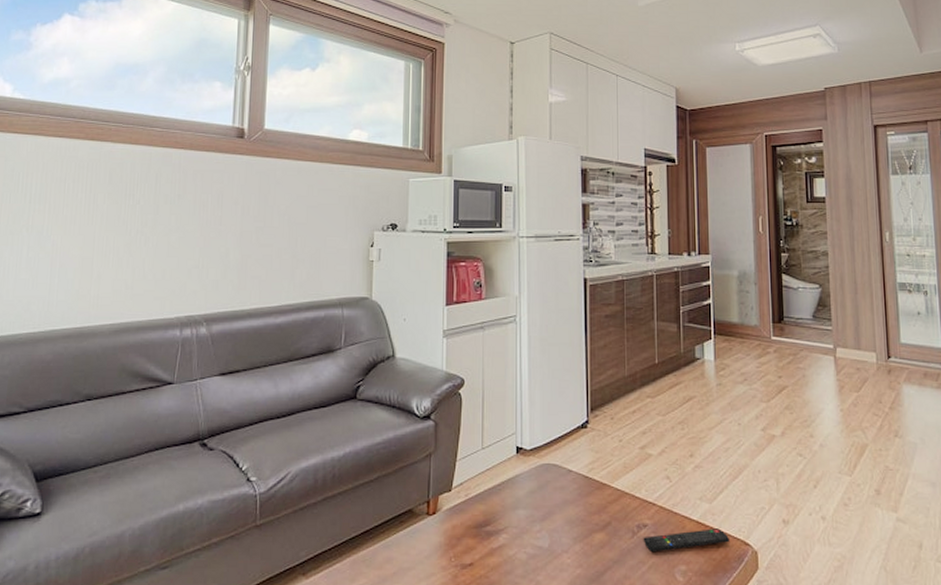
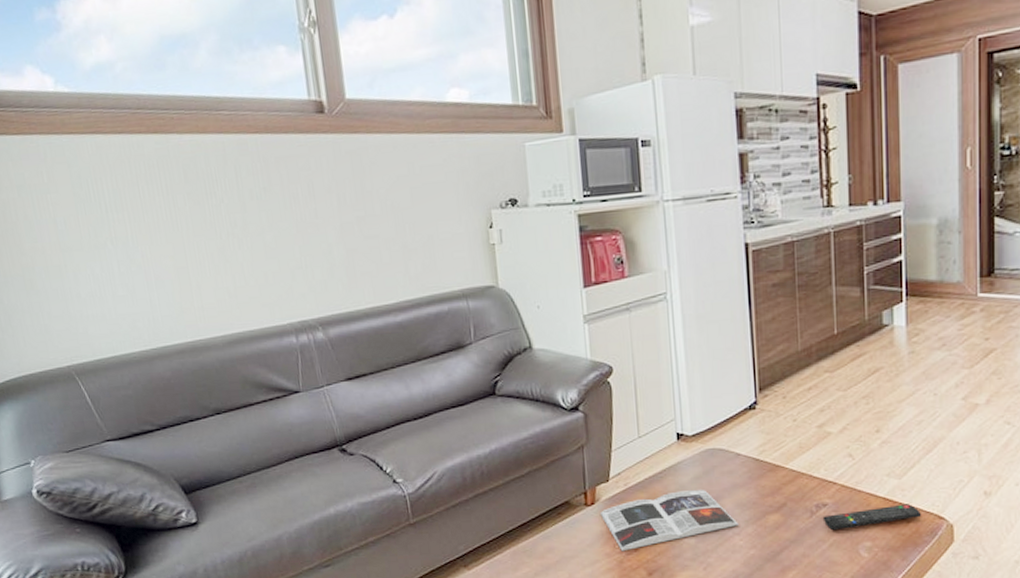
magazine: none [440,503,567,565] -> present [599,489,739,552]

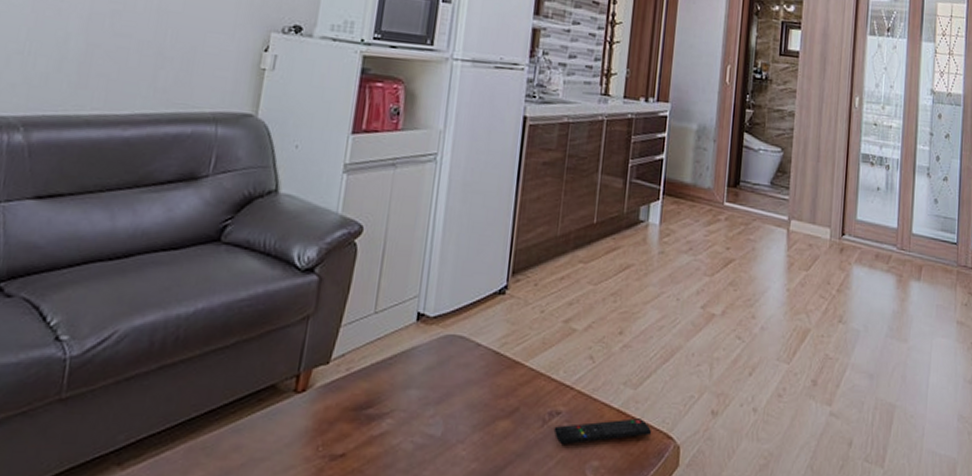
magazine: present [599,489,739,552] -> none [309,382,465,456]

